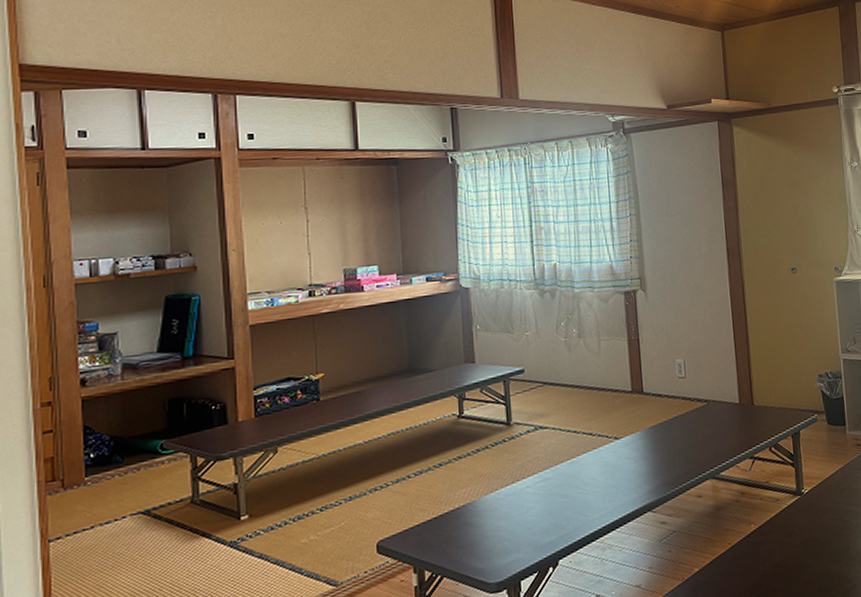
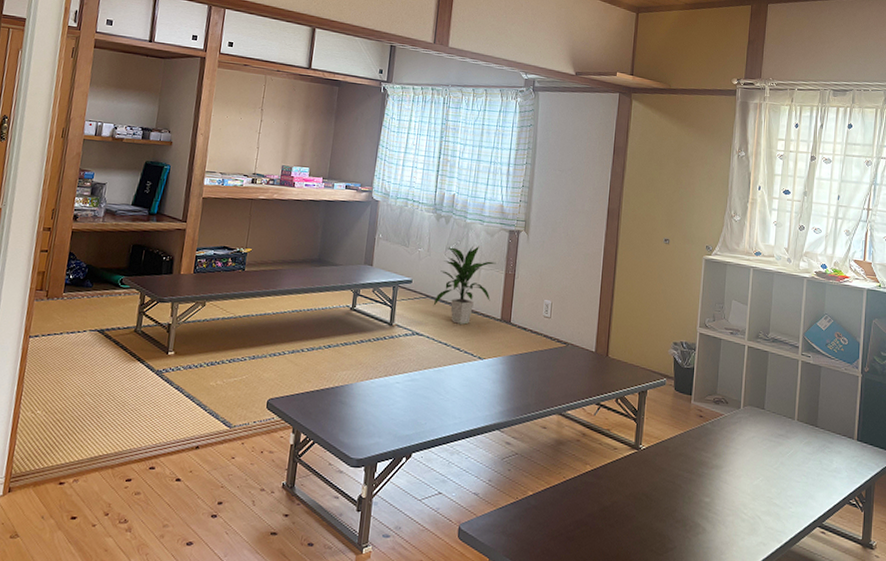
indoor plant: none [553,316,617,407] -> present [433,245,497,325]

